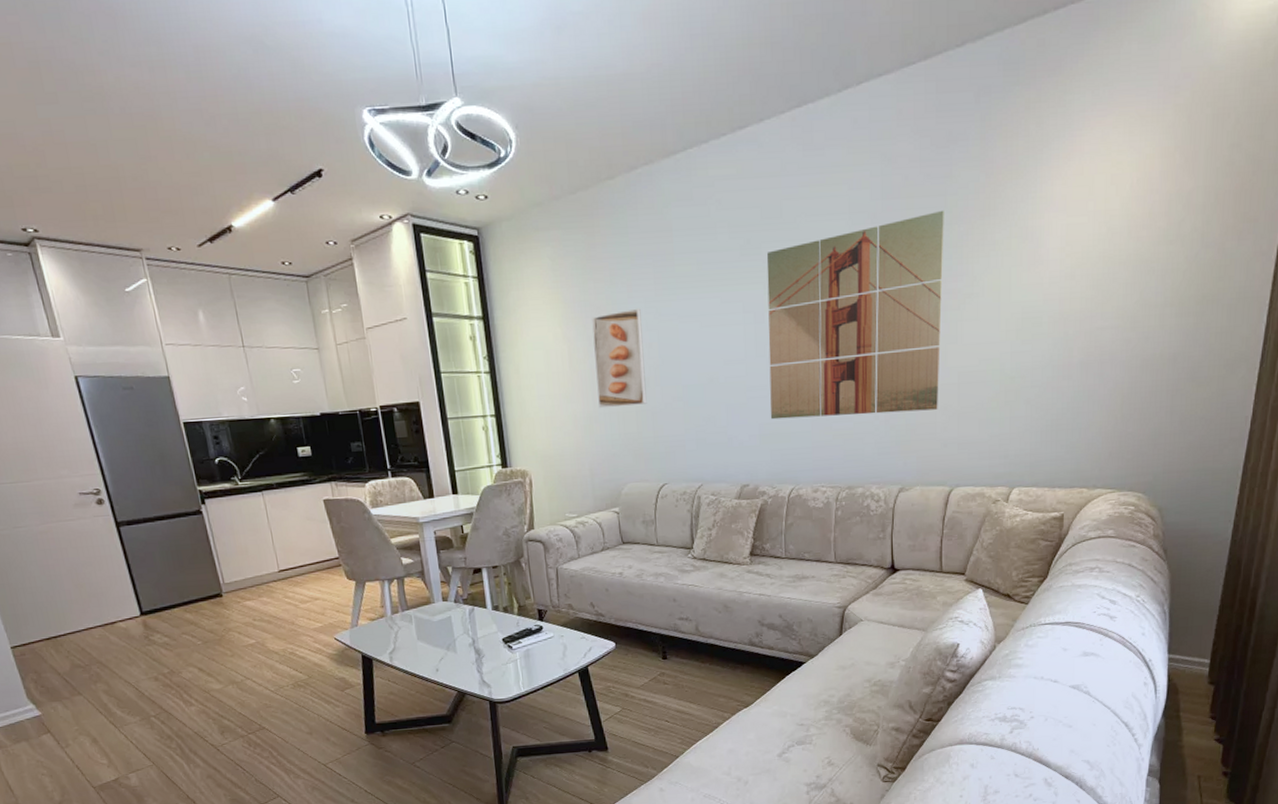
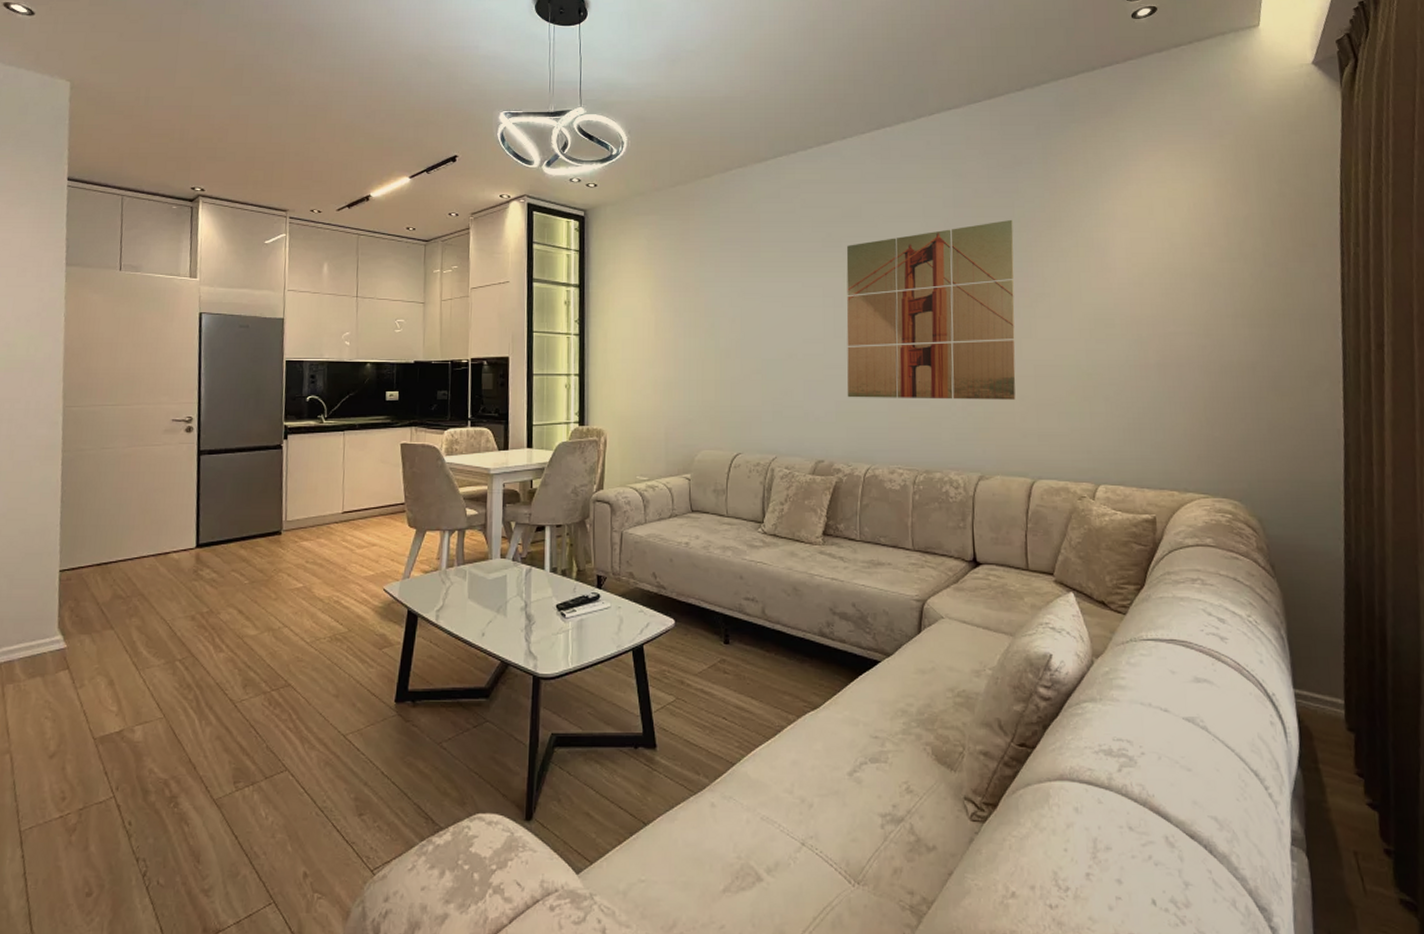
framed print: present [592,308,647,409] -> none [679,286,726,375]

